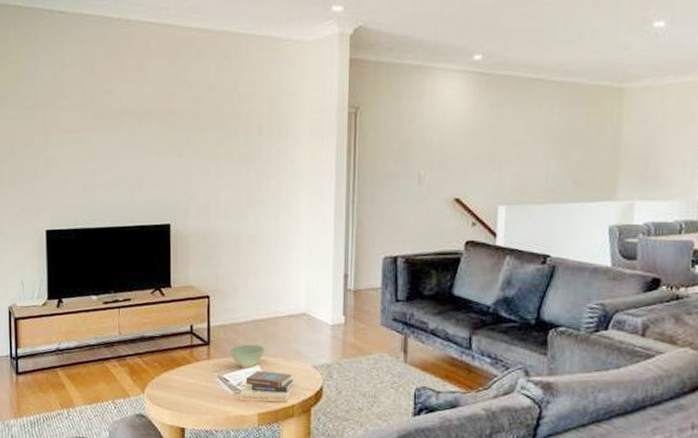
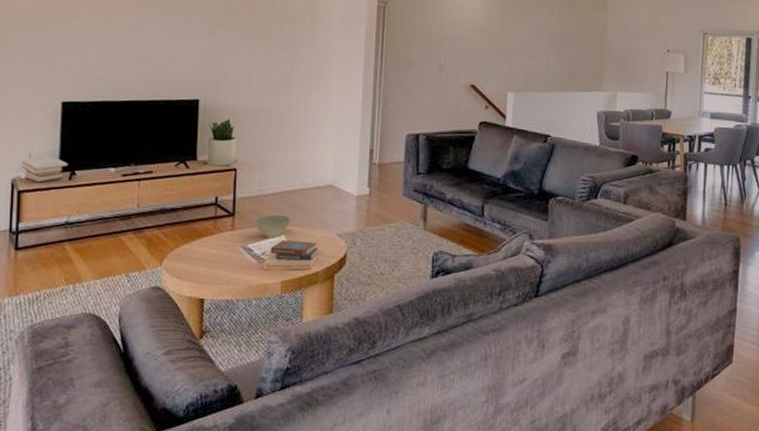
books: none [15,284,56,310] -> present [21,156,68,183]
planter: none [179,243,211,294] -> present [205,118,239,167]

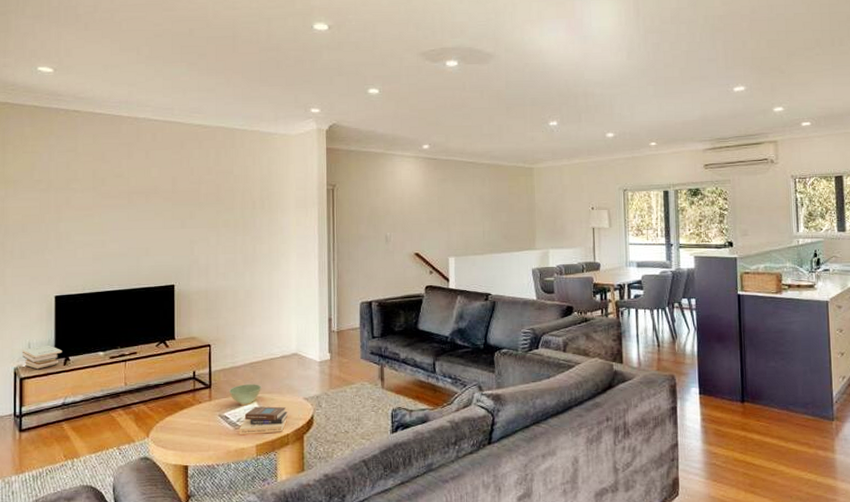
planter: present [205,118,239,167] -> none [182,300,212,344]

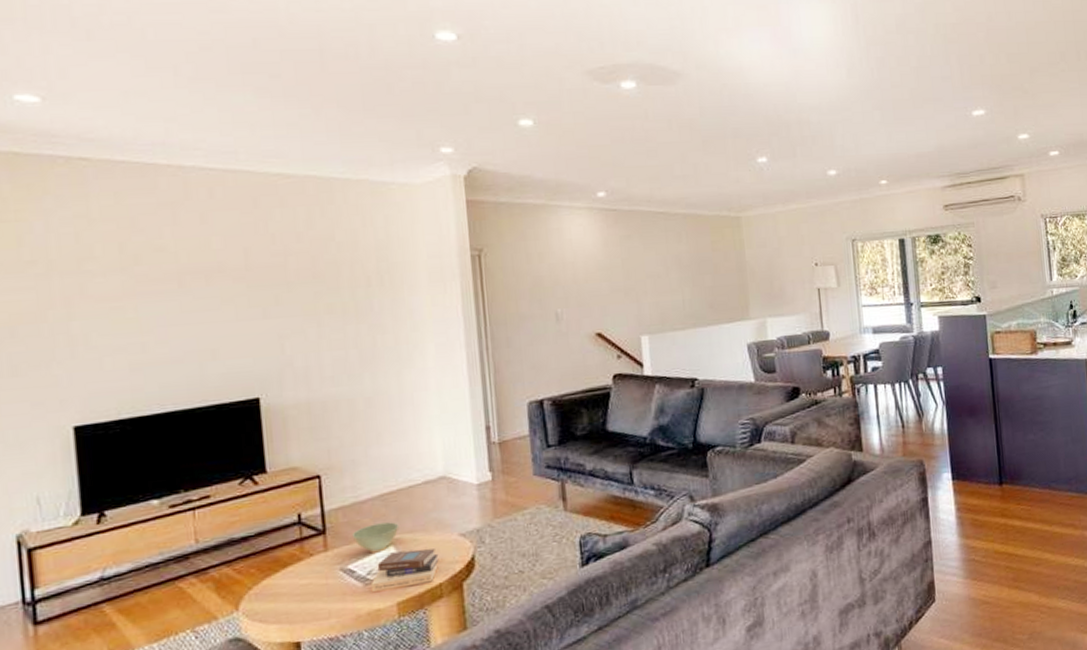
books: present [22,345,63,370] -> none [26,497,94,535]

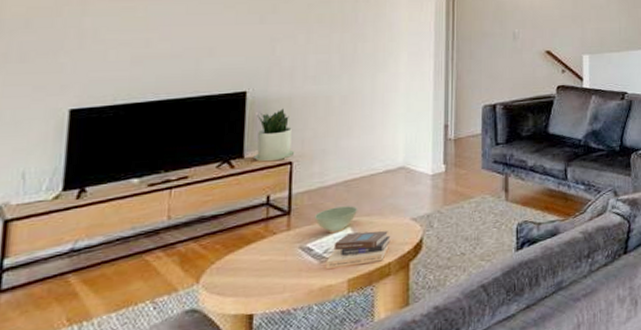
planter: none [275,415,322,477] -> present [254,108,295,162]

